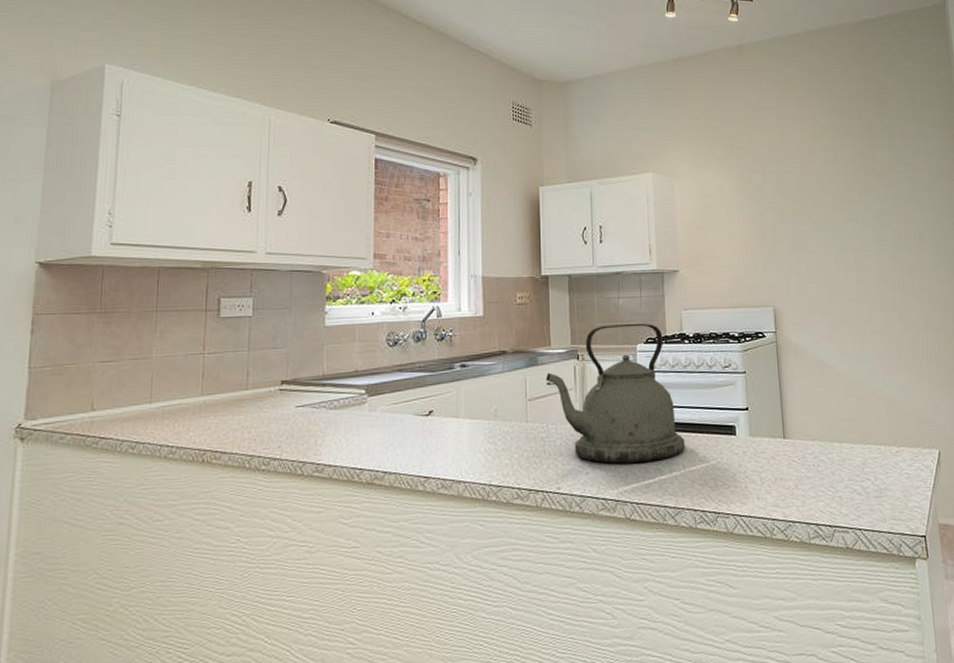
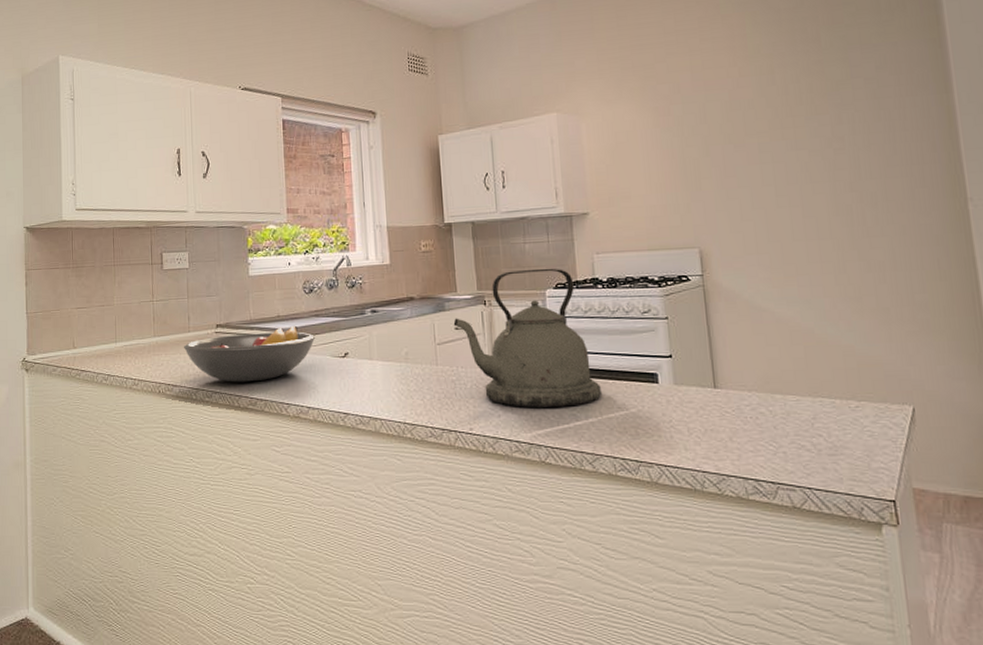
fruit bowl: none [238,381,398,447] -> present [183,325,316,382]

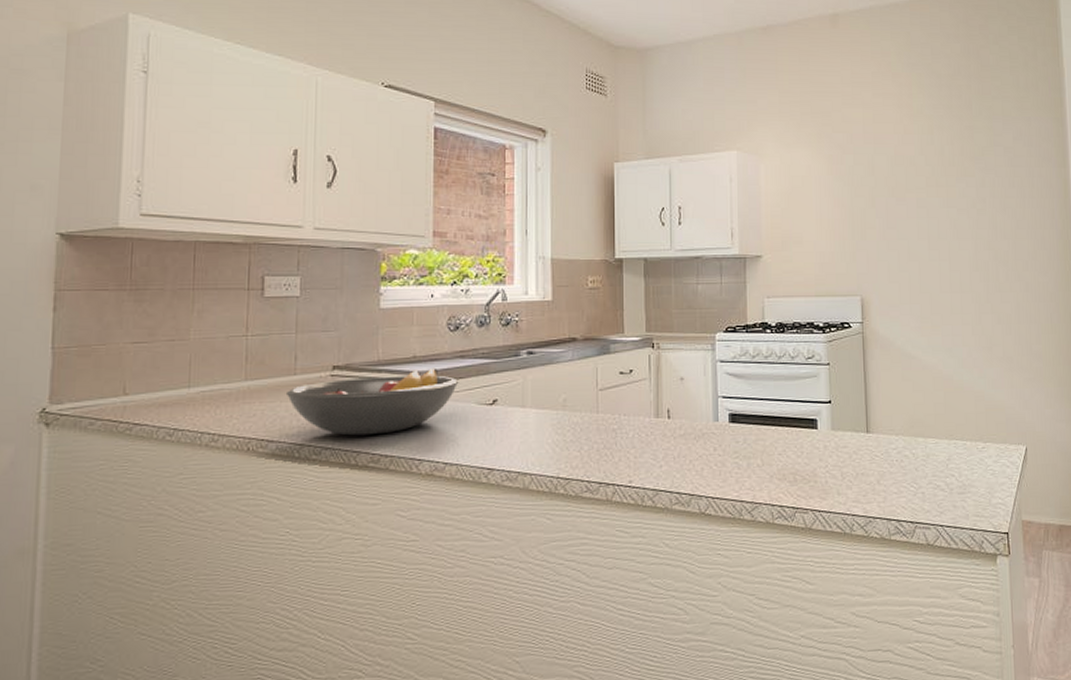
kettle: present [453,269,601,407] -> none [618,312,764,457]

